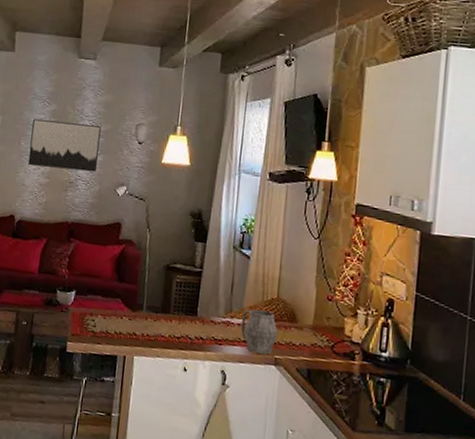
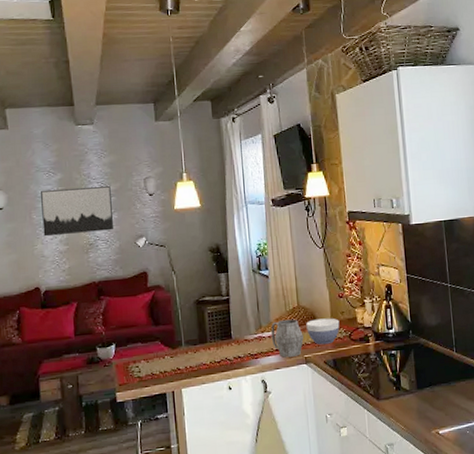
bowl: none [282,317,323,351] -> present [306,318,340,345]

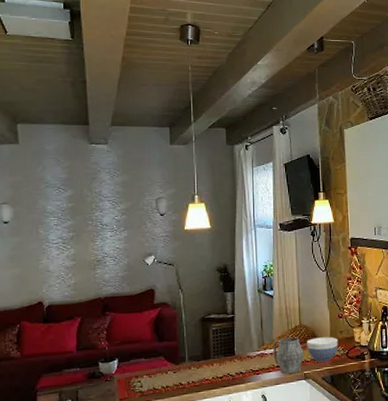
wall art: present [41,185,114,237] -> none [49,204,123,252]

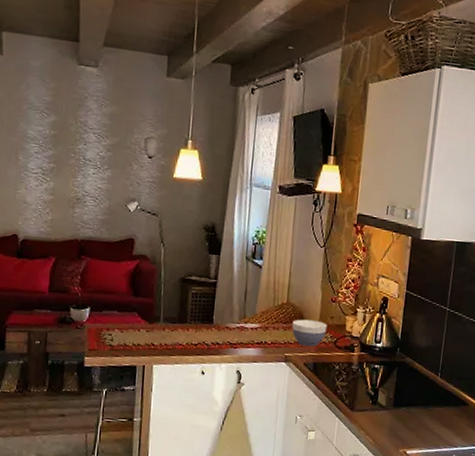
mug: present [273,337,304,374] -> none [254,313,288,353]

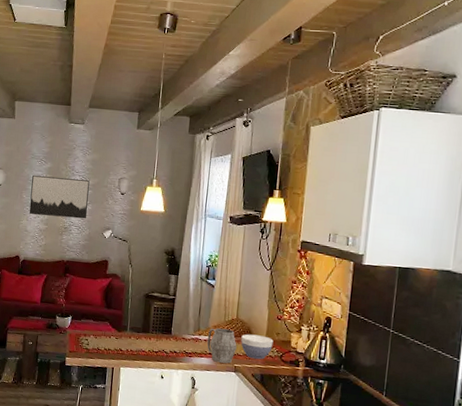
wall art: none [28,130,108,188] -> present [29,174,90,219]
mug: none [254,313,288,353] -> present [207,328,237,364]

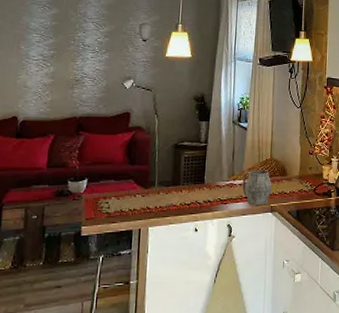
wall art: present [29,174,90,219] -> none [29,22,105,69]
bowl: present [241,334,274,360] -> none [276,172,307,196]

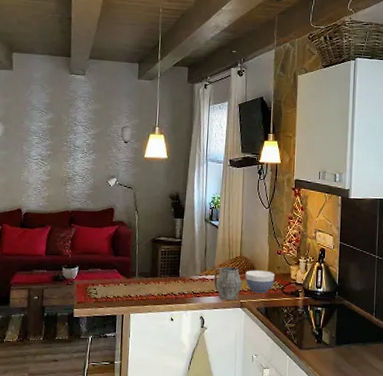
bowl: none [276,172,307,196] -> present [245,270,275,294]

